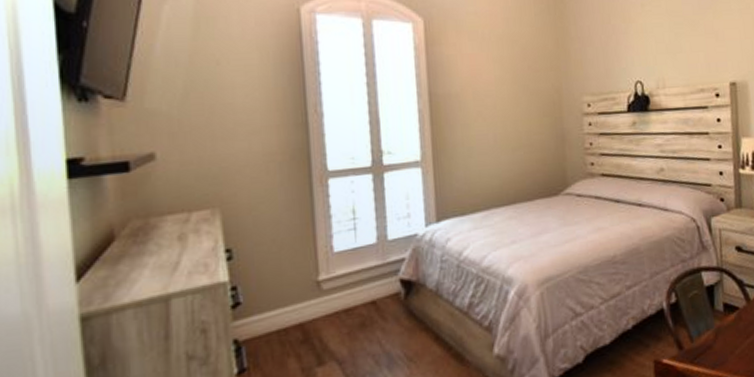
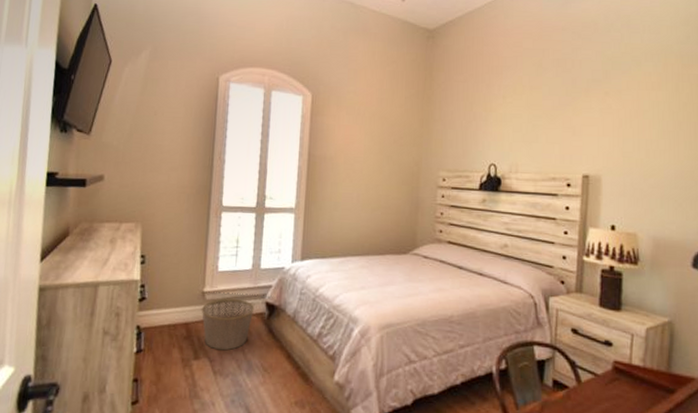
basket: none [318,281,387,349] -> present [201,298,255,351]

